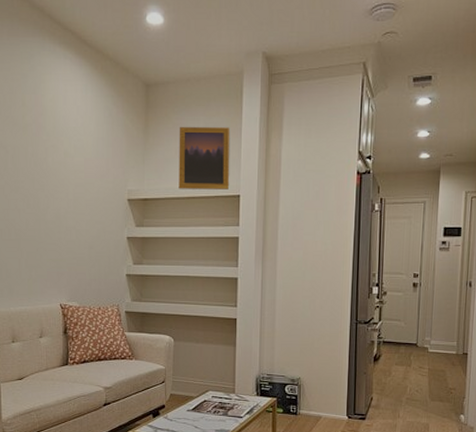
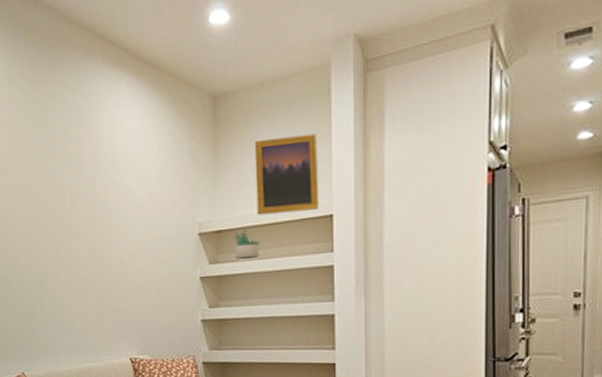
succulent plant: none [159,199,180,225] -> present [234,229,260,259]

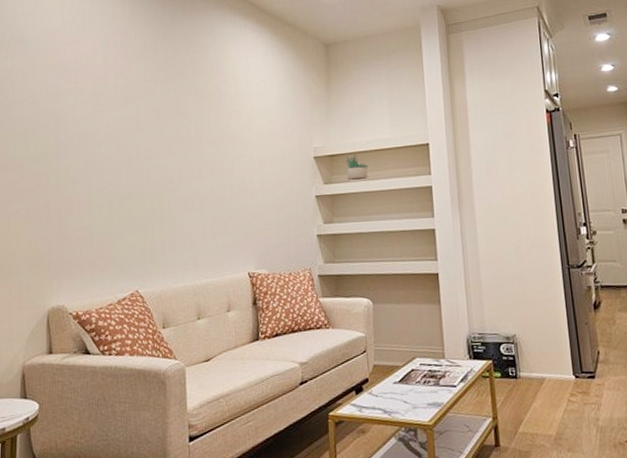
picture frame: present [254,134,318,215] -> none [361,78,417,143]

